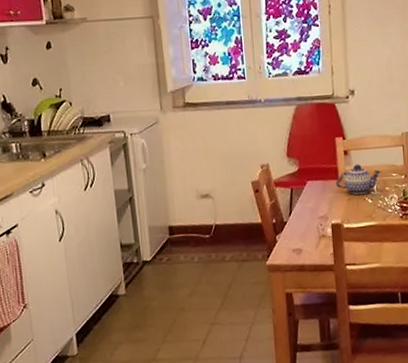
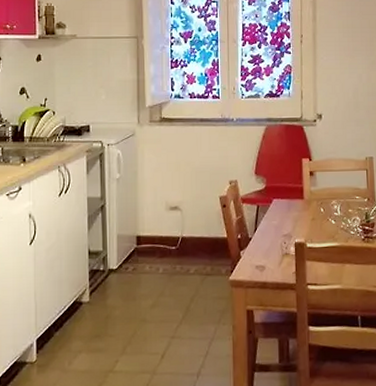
teapot: present [335,164,382,195] -> none [300,185,346,215]

